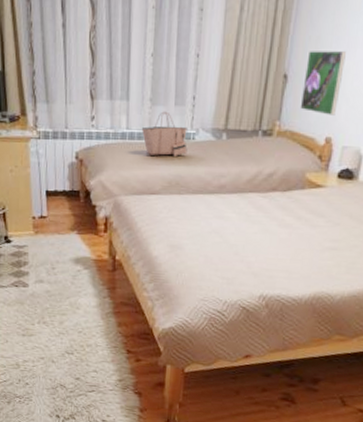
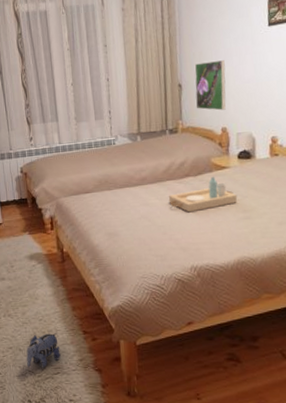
plush toy: none [58,347,98,384] -> present [26,332,61,368]
tote bag: present [141,111,188,156] -> none [70,125,111,162]
serving tray: none [247,195,328,234] -> present [168,177,238,213]

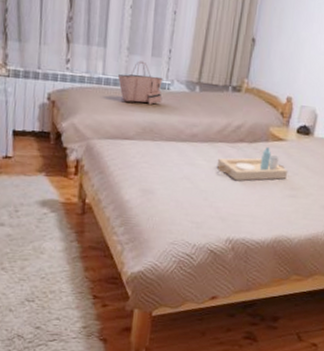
plush toy: present [26,332,61,368] -> none [16,294,62,333]
tote bag: none [70,125,111,162] -> present [117,61,163,105]
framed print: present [194,60,226,111] -> none [265,20,305,78]

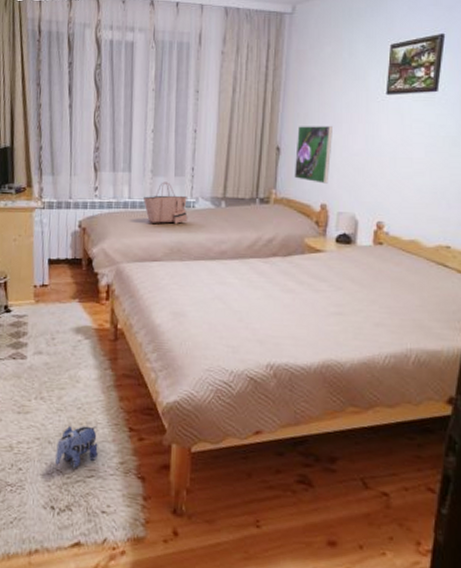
plush toy: none [16,294,62,333] -> present [54,425,98,468]
serving tray: present [216,147,288,181] -> none [249,260,331,299]
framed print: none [265,20,305,78] -> present [294,126,332,184]

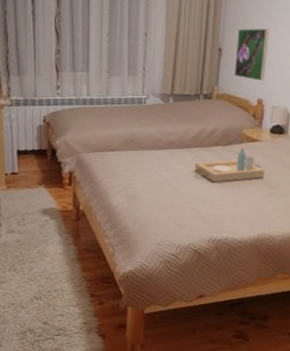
plush toy: present [54,425,98,468] -> none [27,292,64,328]
tote bag: present [142,181,188,224] -> none [100,80,140,118]
serving tray: none [249,260,331,299] -> present [194,149,265,183]

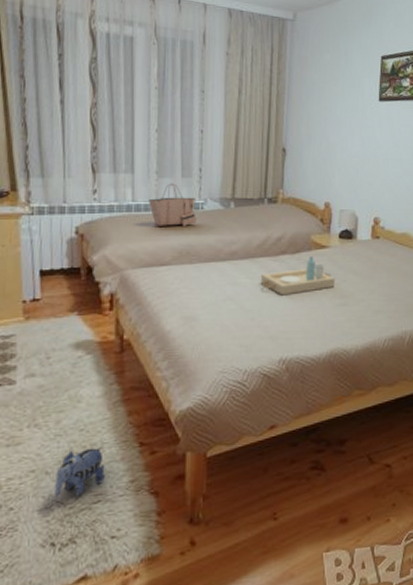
plush toy: none [27,292,64,328] -> present [53,445,105,497]
tote bag: none [100,80,140,118] -> present [148,183,197,226]
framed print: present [234,29,269,81] -> none [299,128,333,183]

